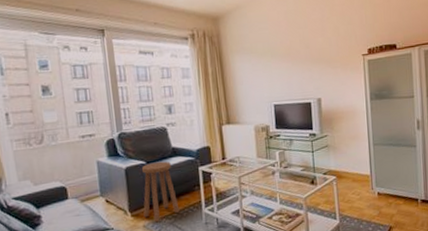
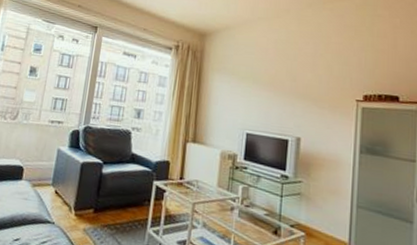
stool: present [142,161,180,223] -> none [87,163,127,230]

